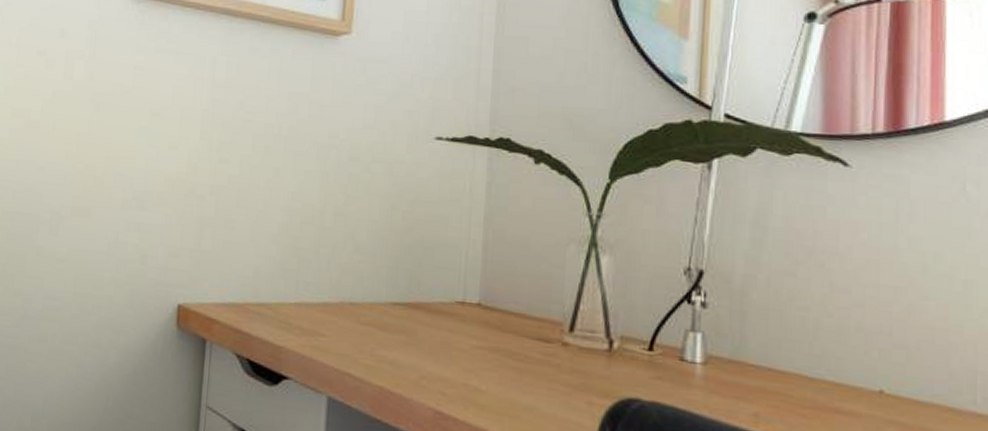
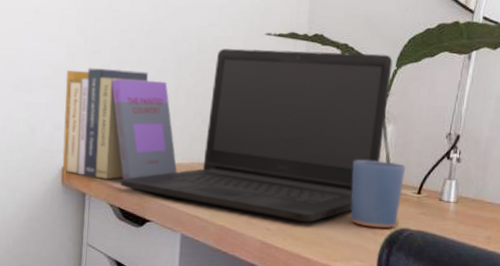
books: none [178,180,323,323] -> present [62,67,177,180]
laptop: none [250,156,604,387] -> present [120,48,393,223]
mug: none [555,301,630,398] -> present [350,159,406,229]

